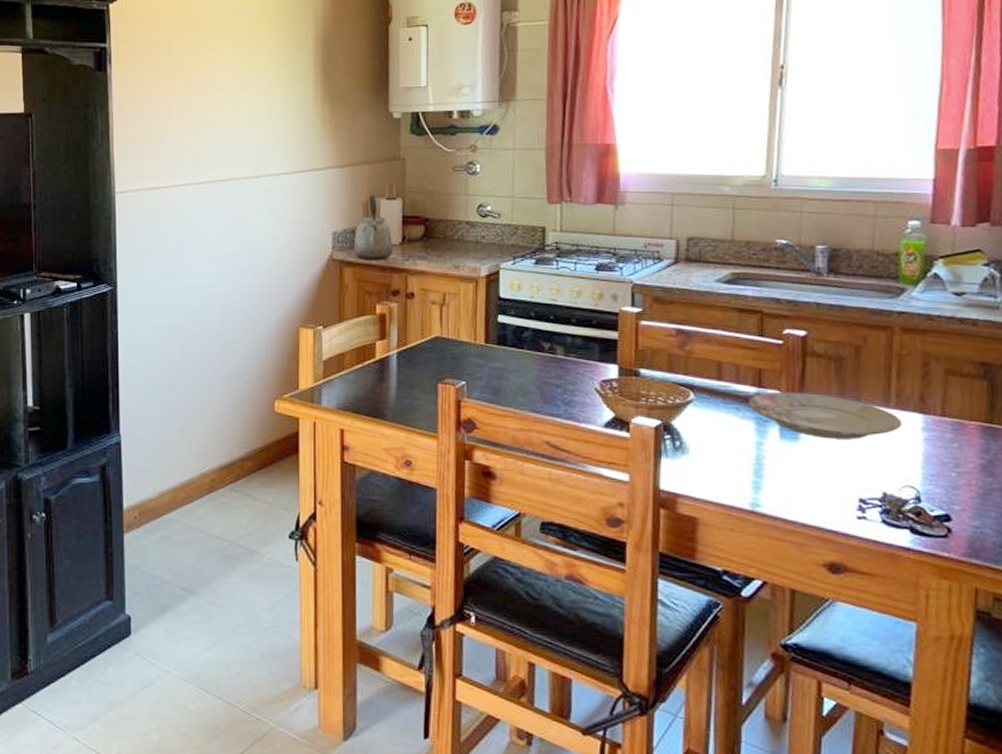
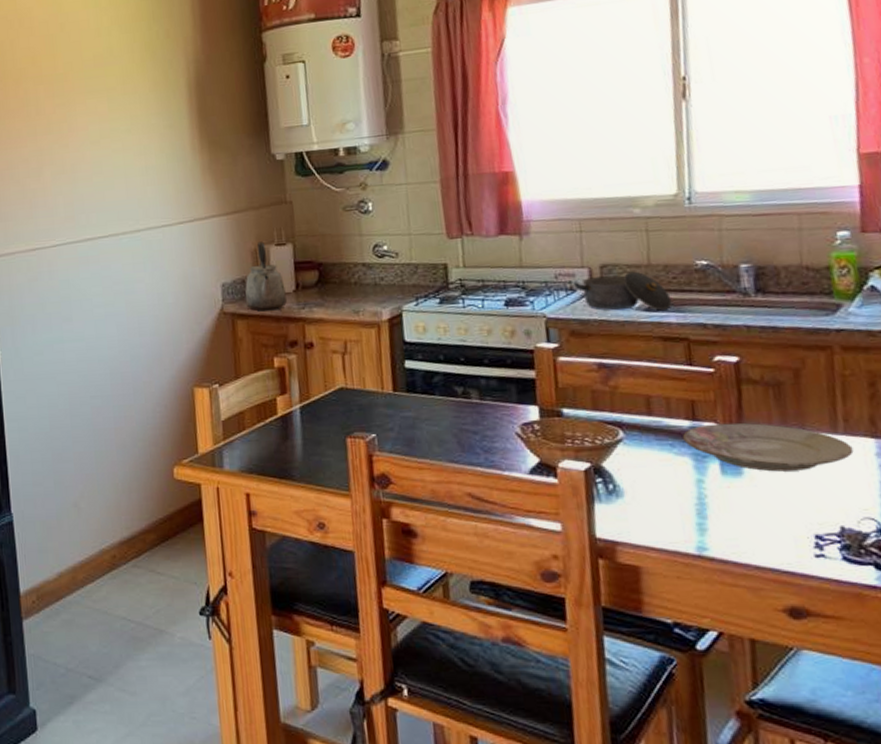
cooking pot: none [661,245,750,284] -> present [574,271,672,311]

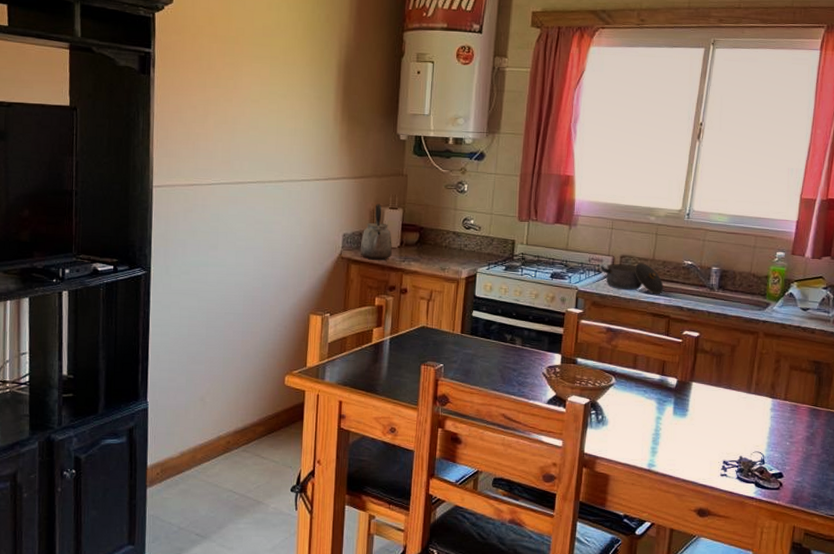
plate: present [682,422,854,472] -> none [652,379,758,416]

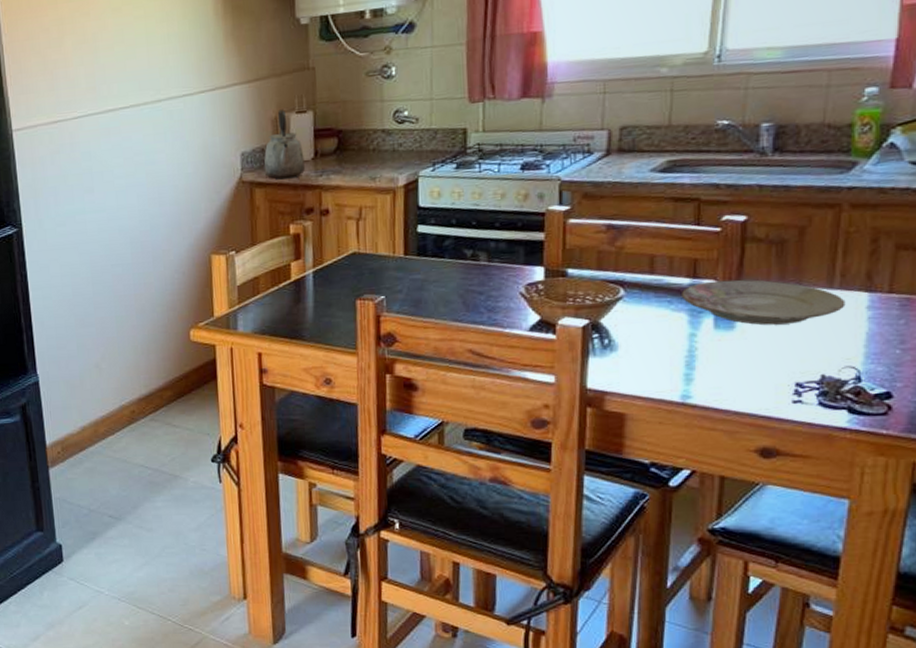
cooking pot: present [601,263,664,294] -> none [592,132,688,173]
plate: none [652,379,758,416] -> present [680,279,846,325]

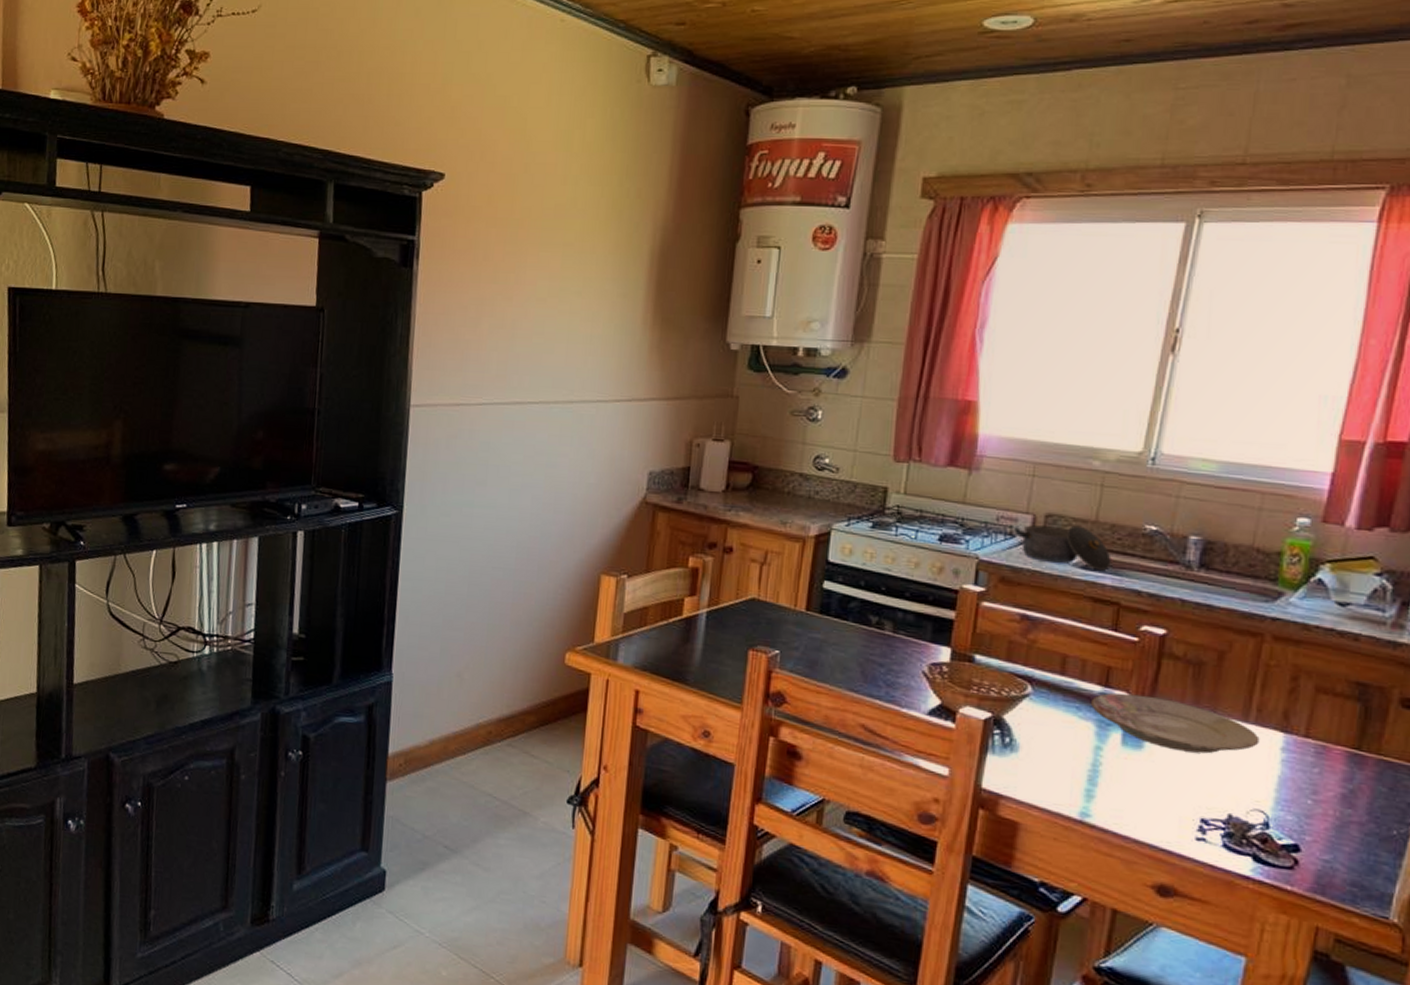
kettle: present [263,109,305,180] -> none [670,433,715,508]
cooking pot: none [592,132,688,173] -> present [1014,525,1112,571]

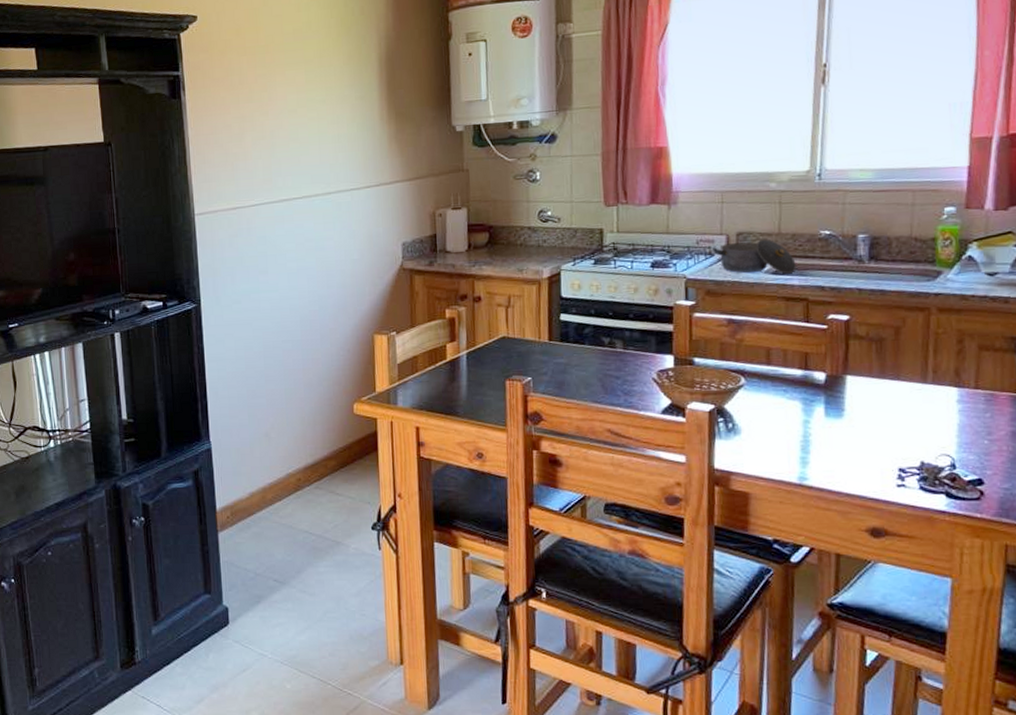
plate: present [1090,693,1260,754] -> none [794,372,939,415]

